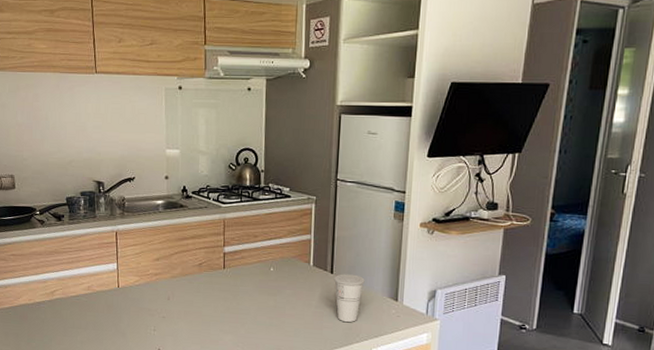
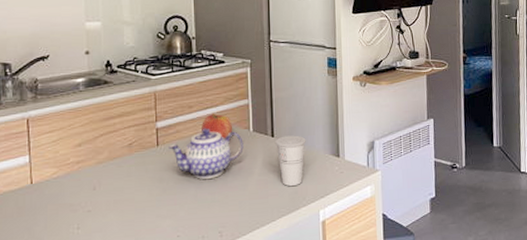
teapot: none [234,257,303,305] -> present [169,128,244,179]
fruit: none [265,245,294,269] -> present [202,113,233,138]

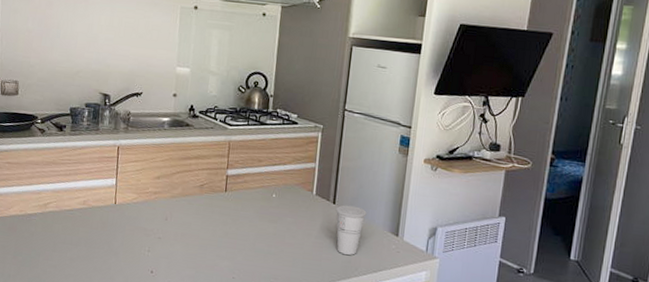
teapot: present [169,128,244,179] -> none [235,183,305,232]
fruit: present [202,113,233,138] -> none [267,171,298,196]

